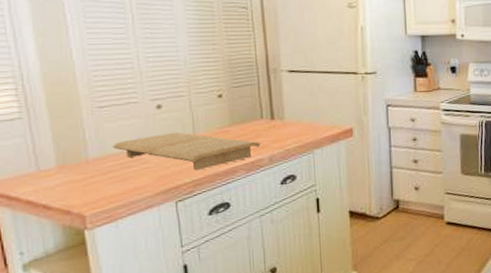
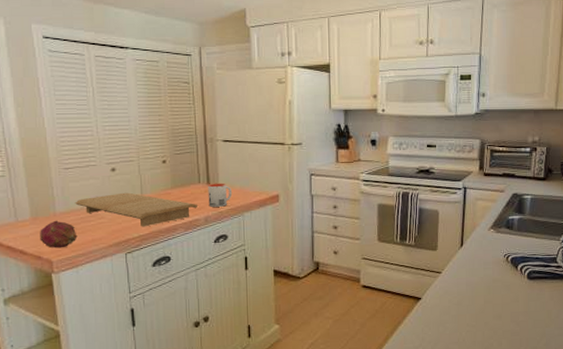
fruit: none [68,167,116,200] -> present [40,220,78,248]
mug: none [272,118,301,145] -> present [208,184,233,207]

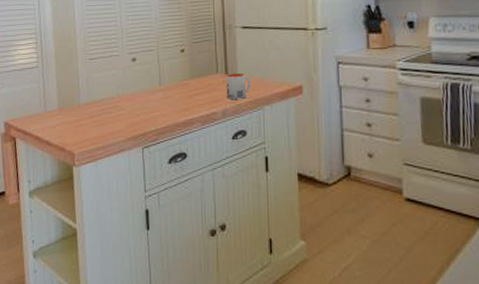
fruit: present [40,220,78,248] -> none [65,111,98,140]
cutting board: present [75,192,197,227] -> none [98,83,215,120]

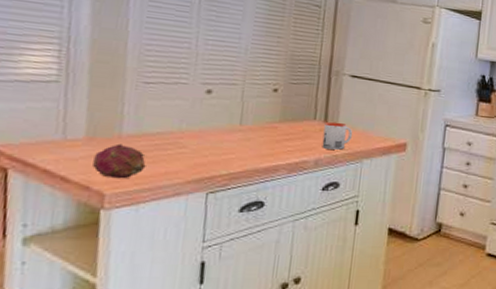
fruit: none [65,111,98,140] -> present [92,143,146,179]

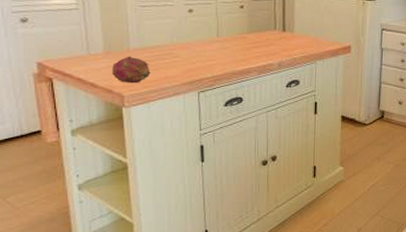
mug: present [322,122,353,150] -> none [283,31,307,54]

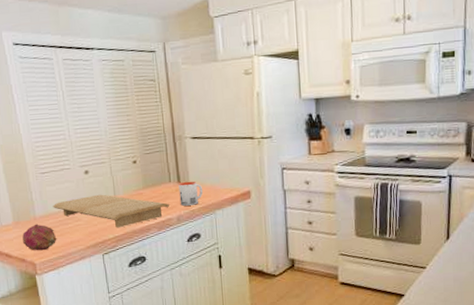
cutting board: none [150,33,272,68] -> present [53,194,169,228]
mug: none [283,31,307,54] -> present [178,182,203,206]

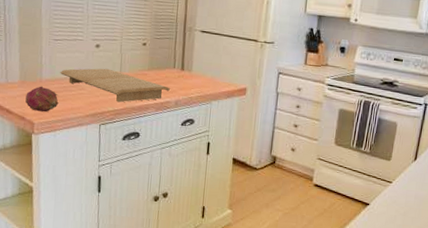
mug: present [178,182,203,206] -> none [180,70,204,93]

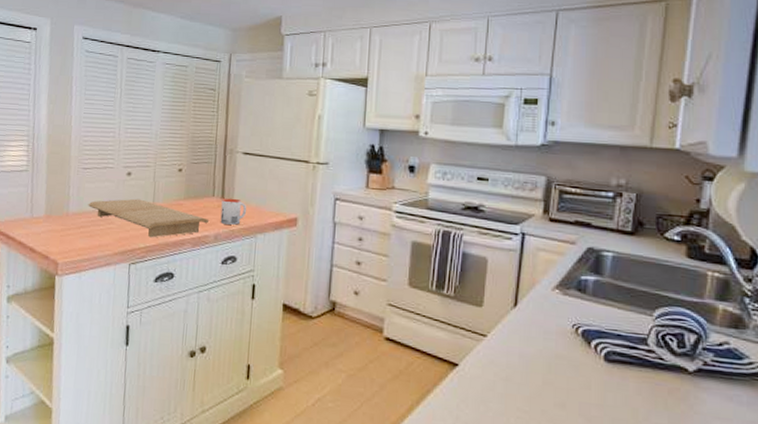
fruit: present [25,86,59,113] -> none [50,220,86,251]
mug: none [180,70,204,93] -> present [220,199,247,225]

